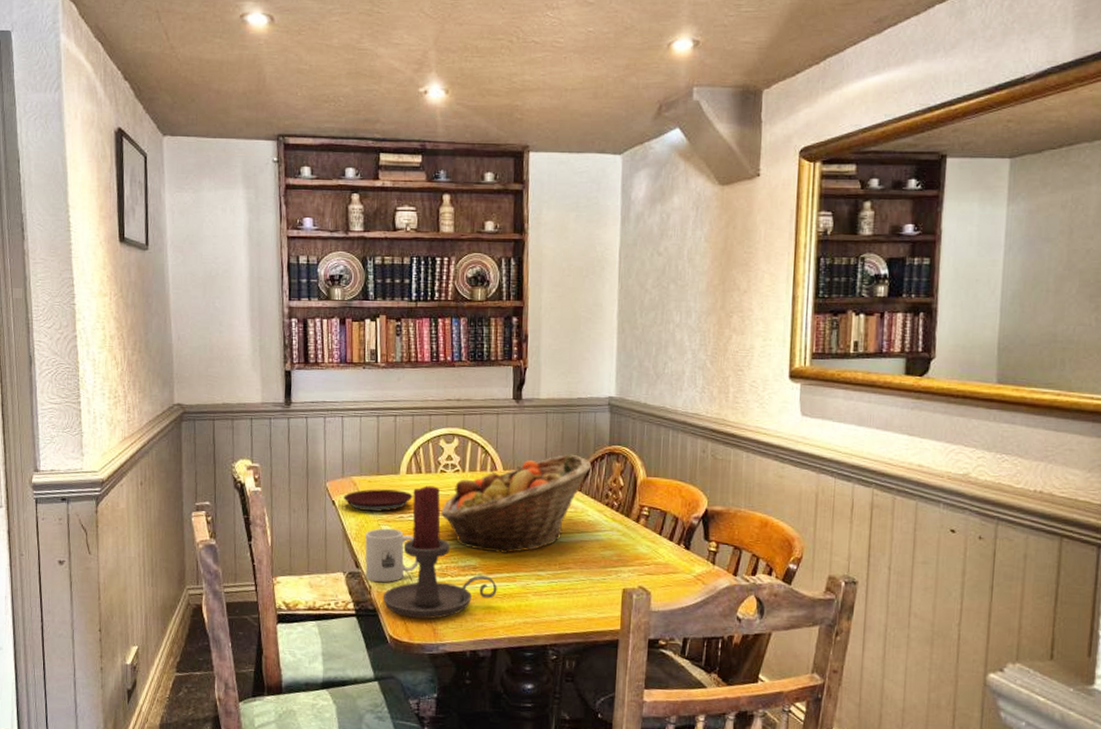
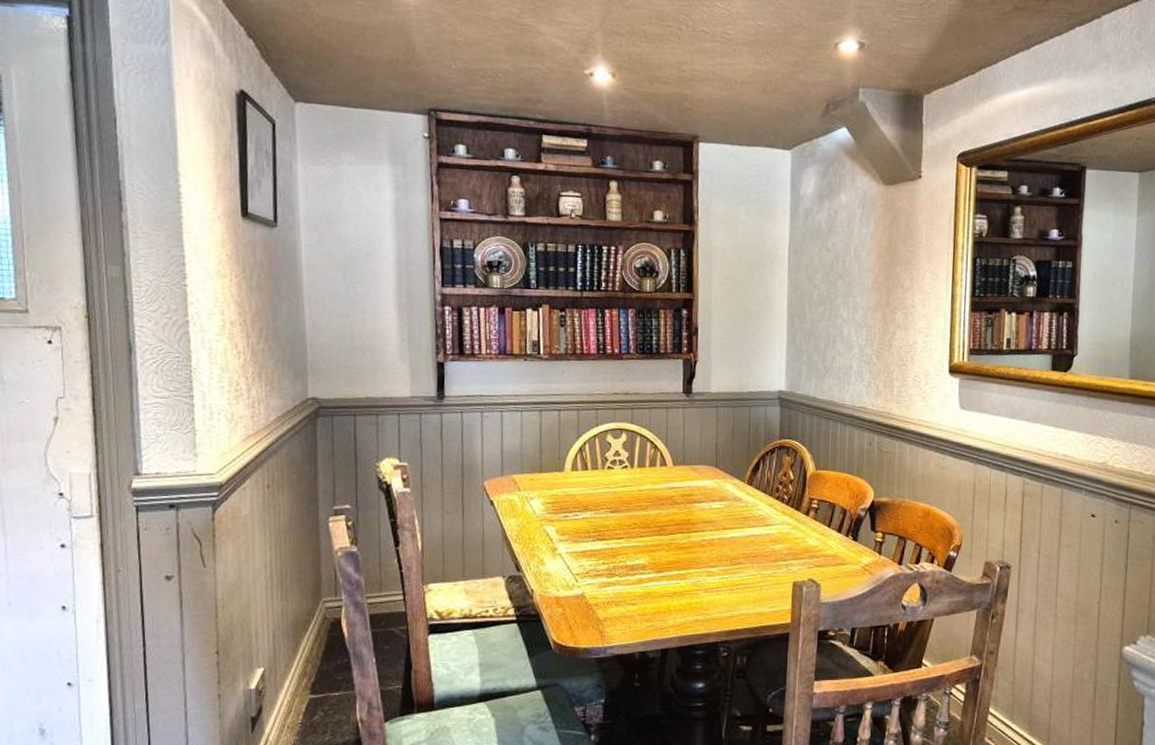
plate: present [343,489,413,512] -> none [503,487,579,511]
mug: present [365,528,419,583] -> none [526,528,585,586]
candle holder: present [382,485,497,619] -> none [546,483,667,622]
fruit basket: present [441,454,592,553] -> none [608,448,763,550]

